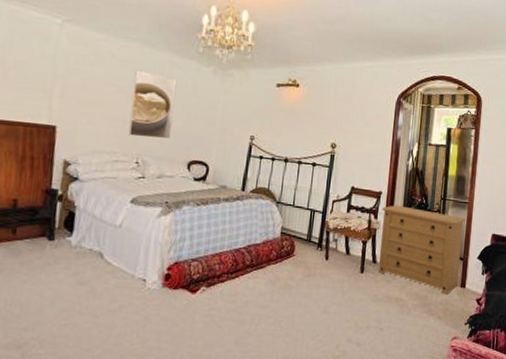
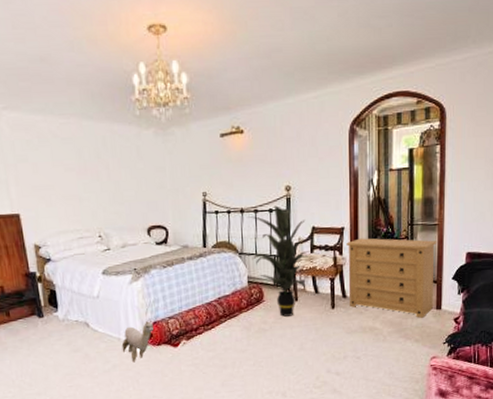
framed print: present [128,70,177,139] -> none [79,145,126,212]
plush toy: none [133,259,174,305] -> present [121,320,153,363]
indoor plant: none [288,160,350,275] -> present [248,205,314,317]

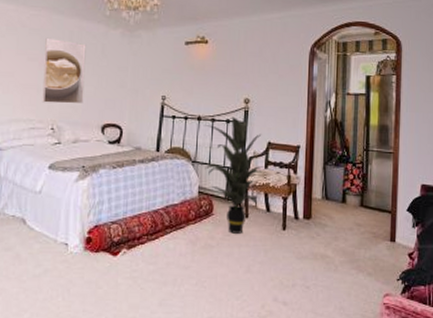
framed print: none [79,145,126,212] -> present [42,37,86,104]
plush toy: present [121,320,153,363] -> none [57,223,94,269]
dresser: present [346,238,438,318] -> none [301,159,392,249]

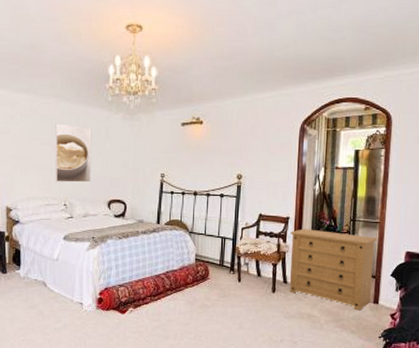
indoor plant: present [205,116,268,234] -> none [201,191,259,296]
dresser: none [301,159,392,249] -> present [290,229,378,310]

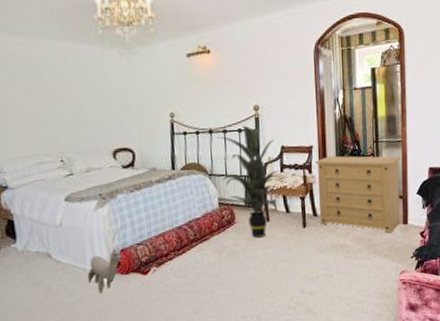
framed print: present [55,123,92,183] -> none [38,65,90,136]
plush toy: none [74,286,104,324] -> present [87,247,121,294]
indoor plant: none [201,191,259,296] -> present [217,125,285,238]

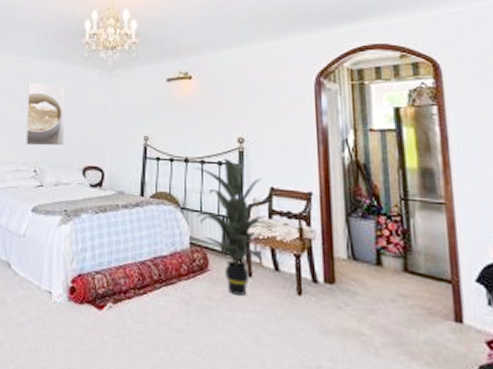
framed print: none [38,65,90,136] -> present [25,81,66,146]
plush toy: present [87,247,121,294] -> none [41,271,77,320]
dresser: present [315,155,402,234] -> none [315,208,449,331]

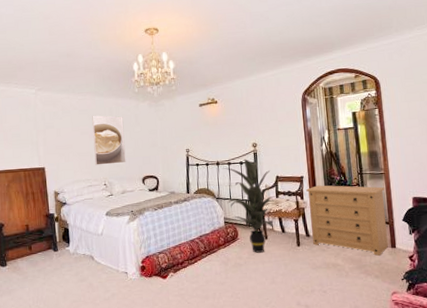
dresser: none [315,208,449,331] -> present [306,185,388,256]

